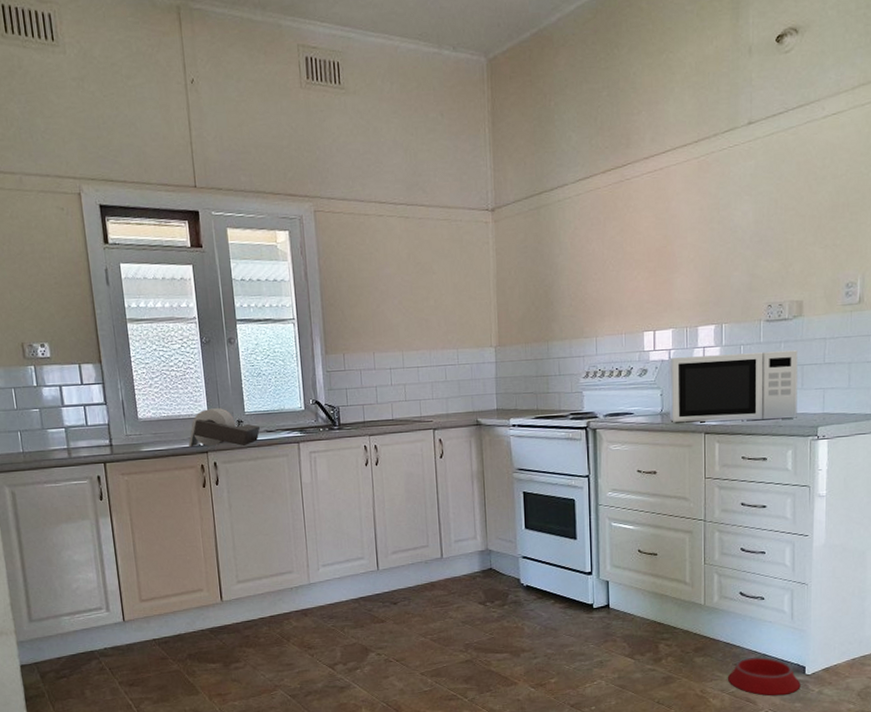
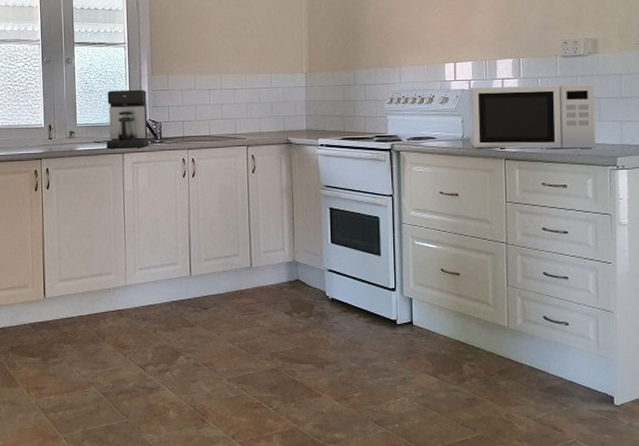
paper towel holder: present [188,408,260,448] -> none [24,120,89,154]
coffee maker: none [277,370,327,439] -> present [106,89,149,150]
pet bowl: present [728,657,801,696] -> none [534,383,610,425]

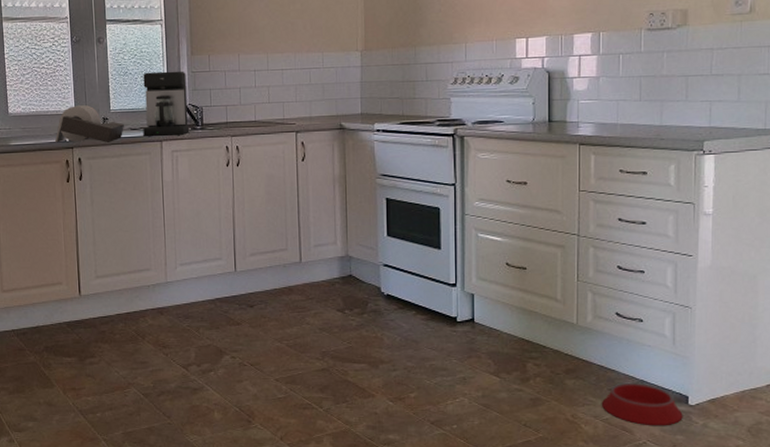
paper towel holder: none [24,120,89,154] -> present [54,105,124,143]
microwave: present [468,84,596,150] -> none [541,60,682,134]
pet bowl: none [534,383,610,425] -> present [602,382,683,425]

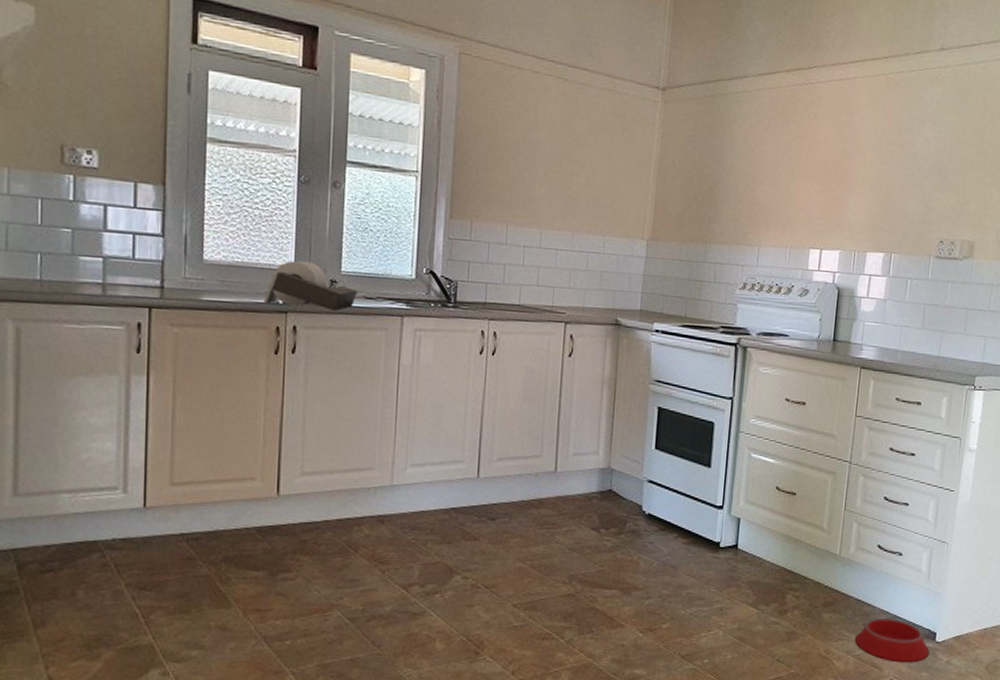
coffee maker: present [143,71,190,137] -> none [380,231,441,313]

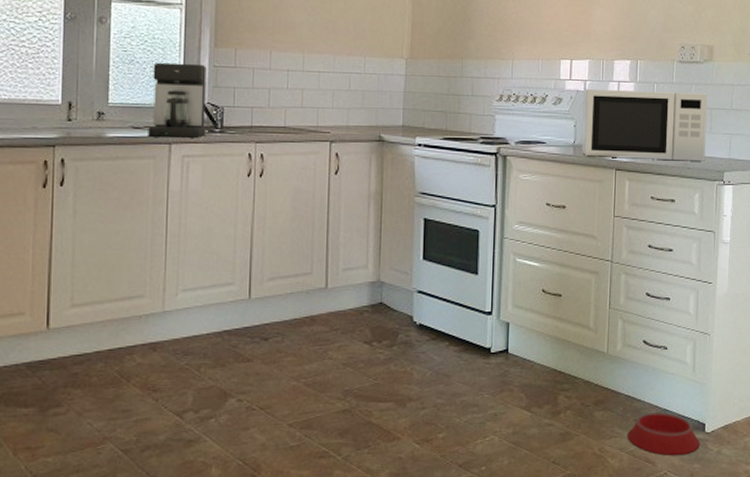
paper towel holder: present [263,260,357,311] -> none [30,95,124,142]
coffee maker: none [380,231,441,313] -> present [148,62,207,139]
microwave: none [825,281,964,364] -> present [581,89,707,161]

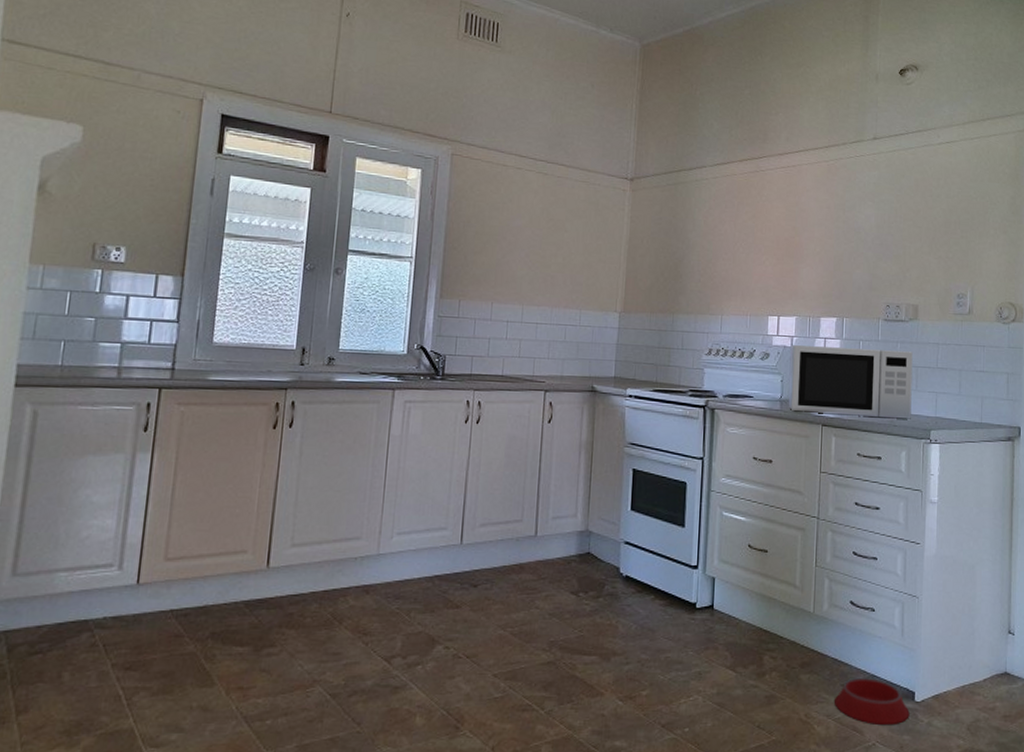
coffee maker: present [148,62,207,139] -> none [374,311,432,386]

